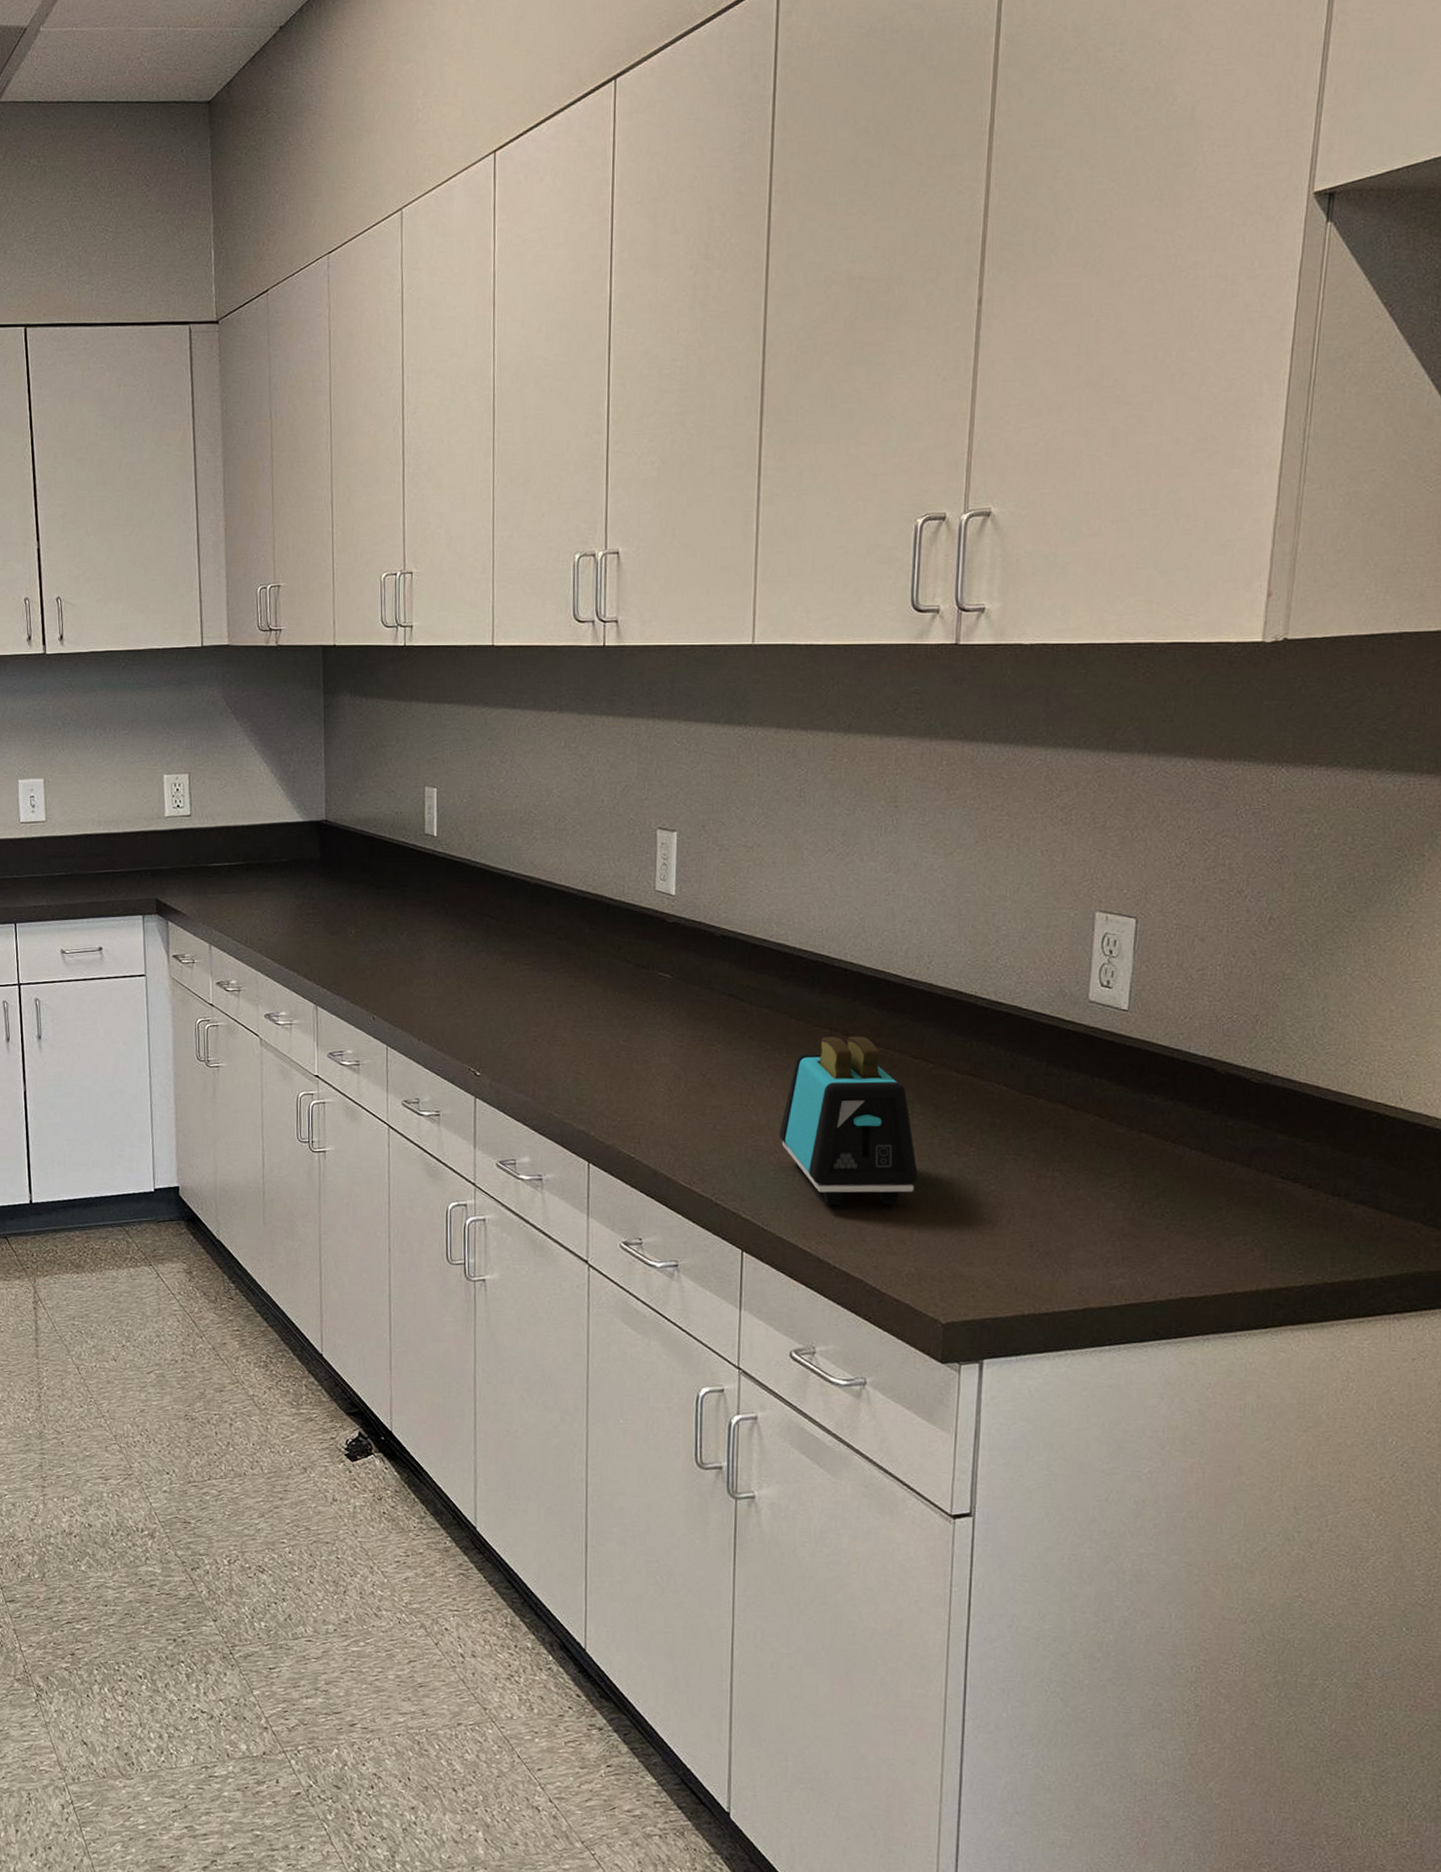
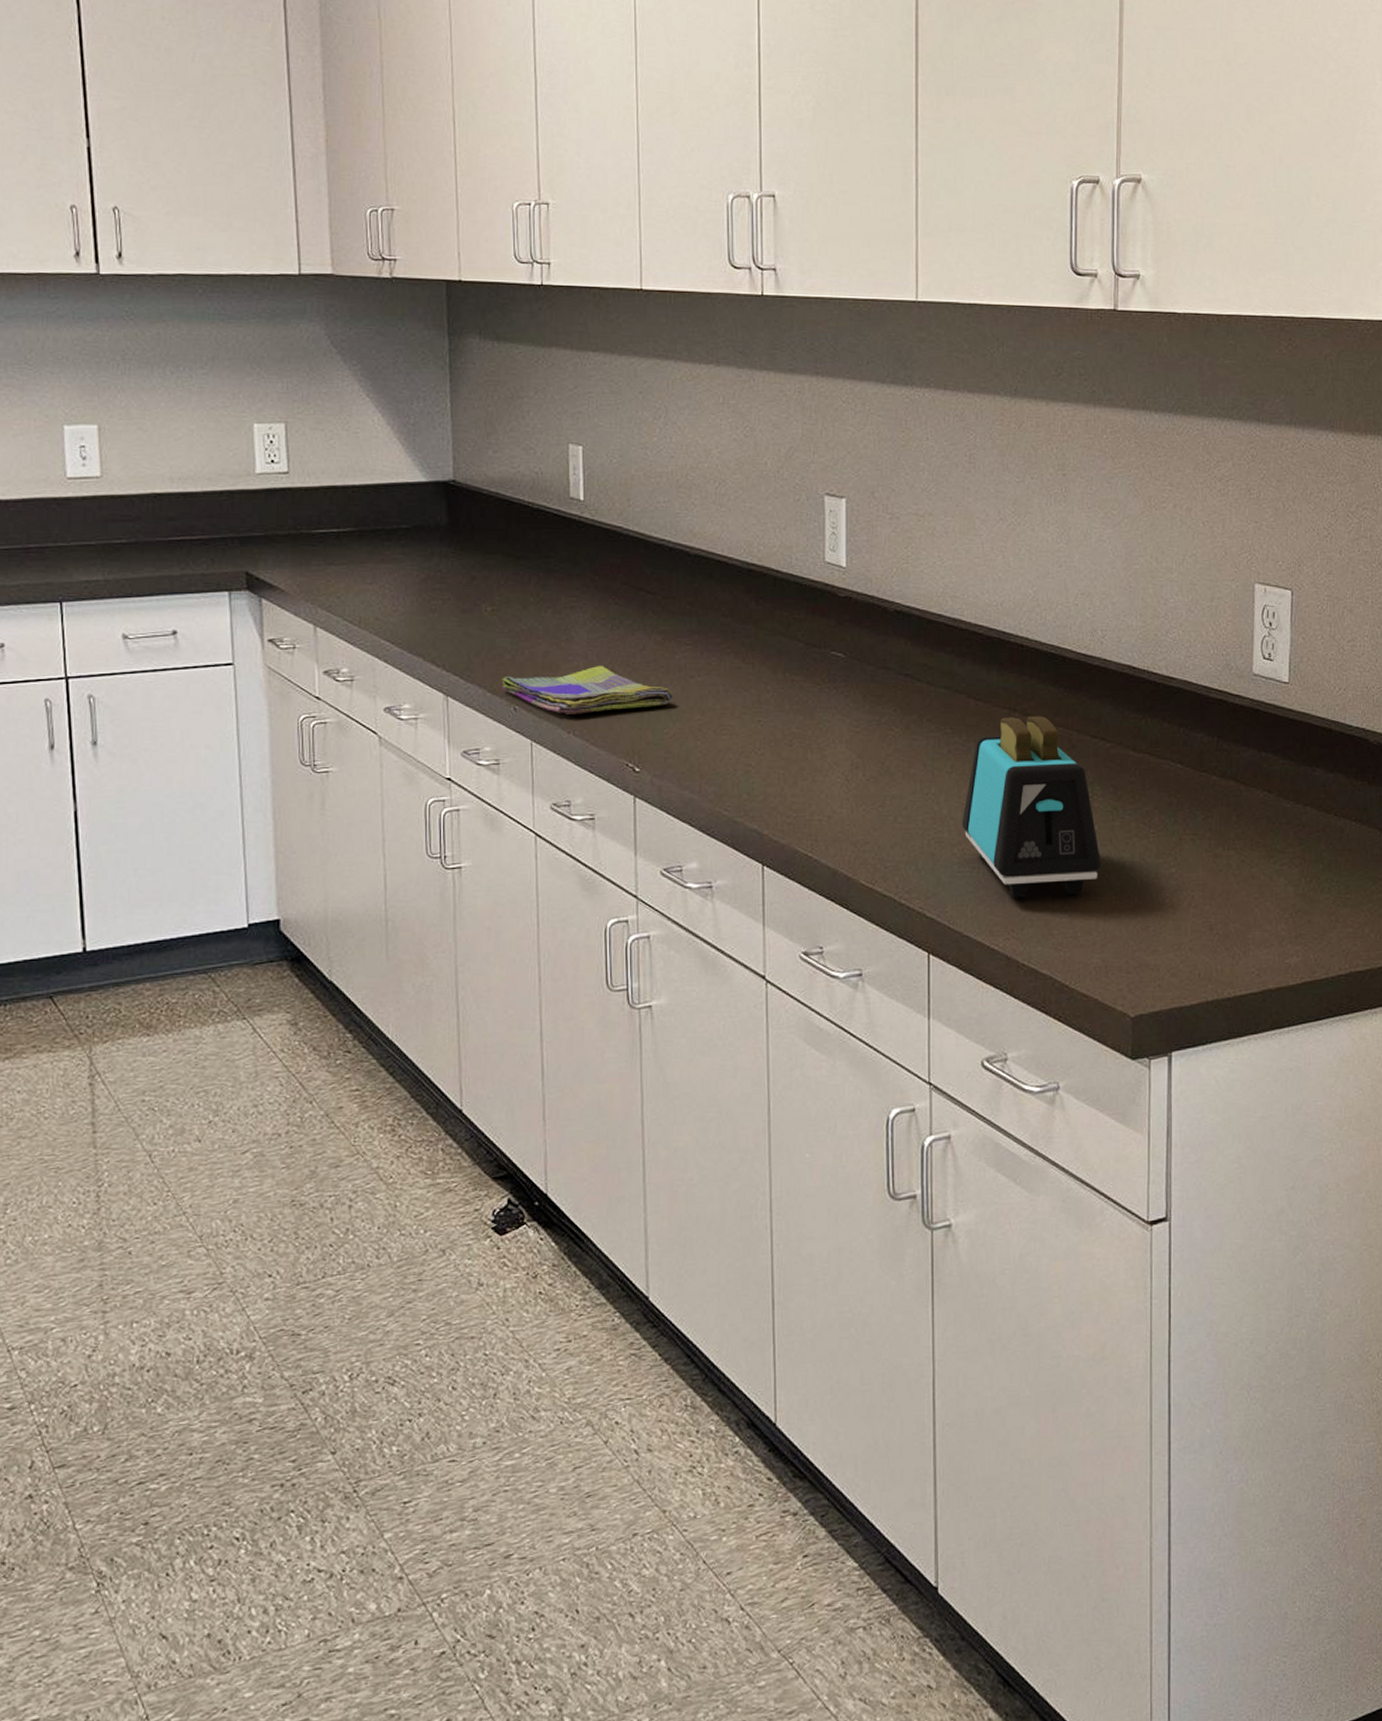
dish towel: none [362,982,511,1024] -> present [501,666,673,714]

